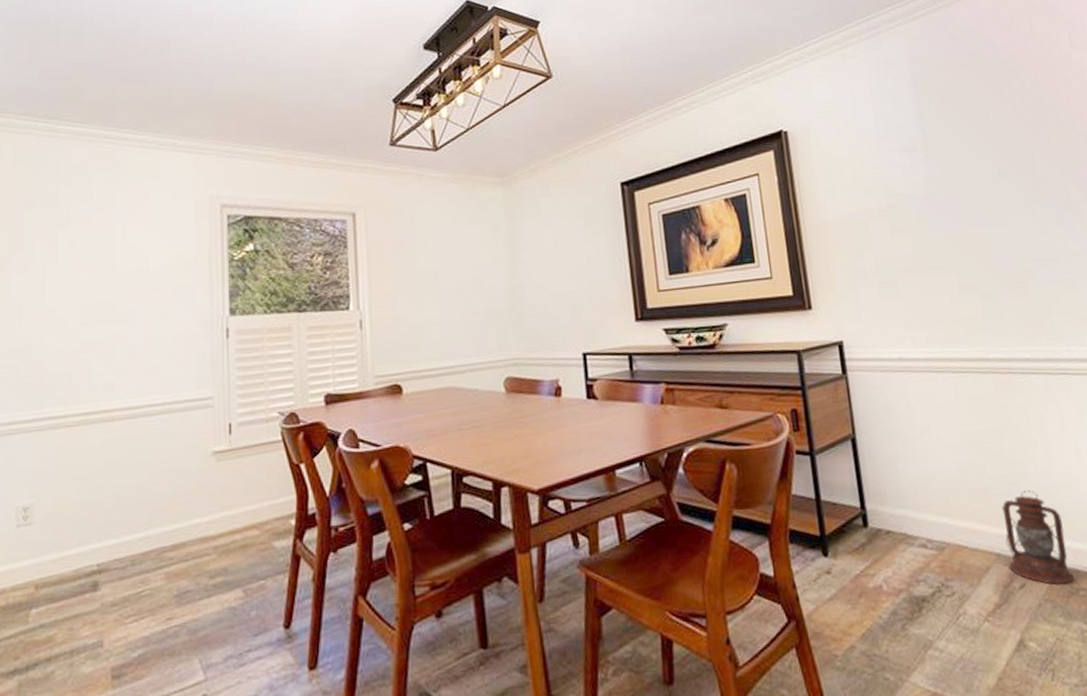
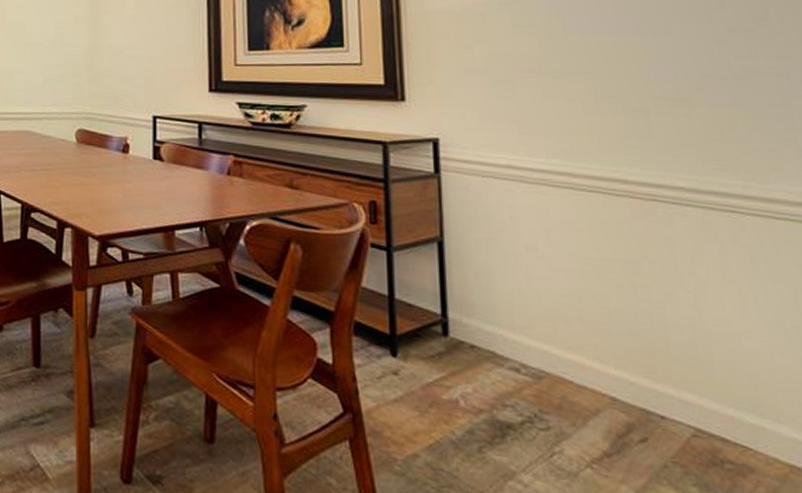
lantern: present [1002,490,1074,585] -> none [625,335,719,452]

